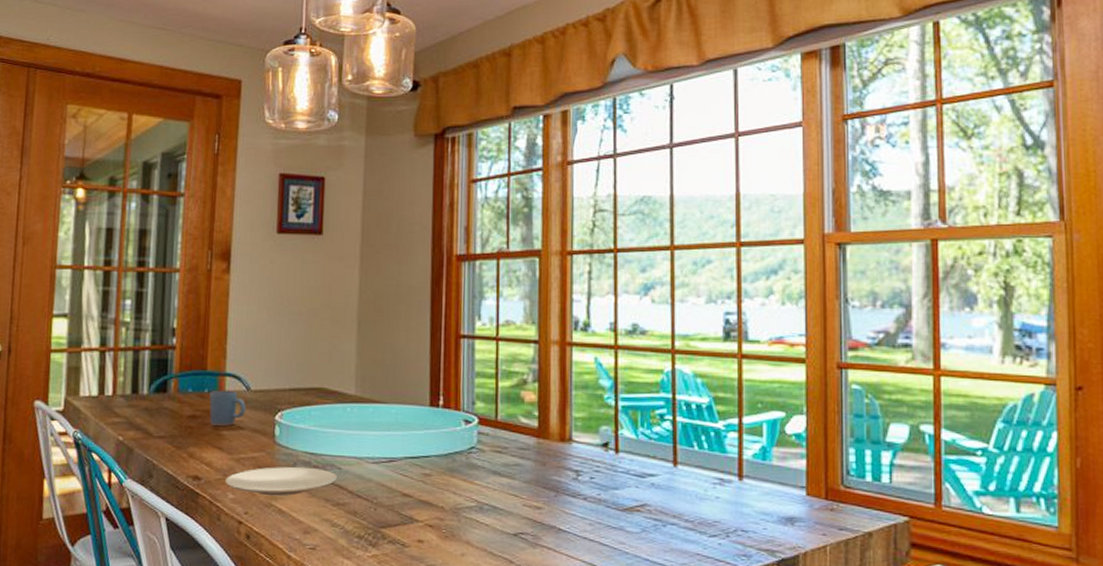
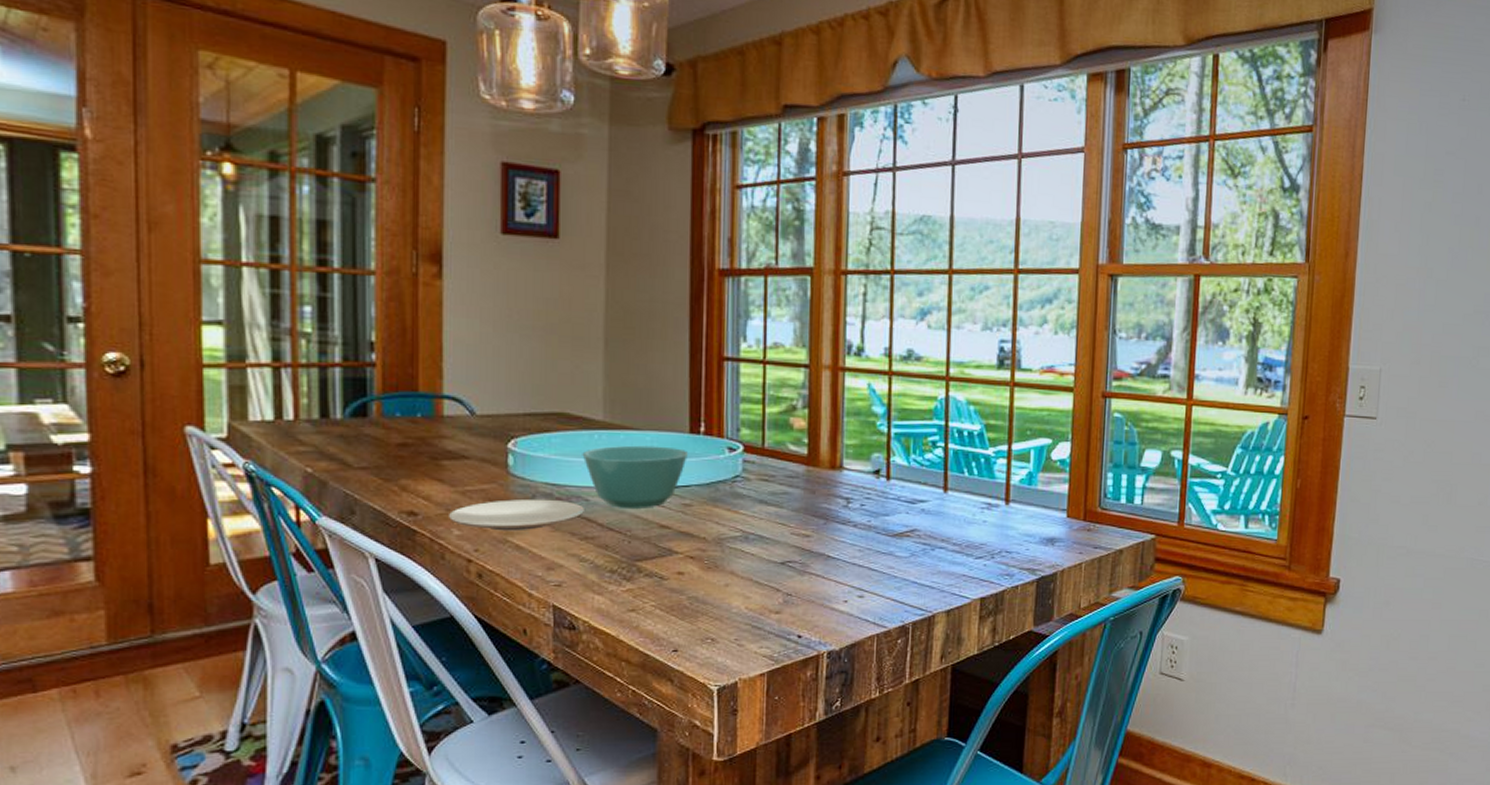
mug: present [209,390,247,427] -> none [423,414,472,456]
bowl: none [336,417,428,477] -> present [582,445,688,509]

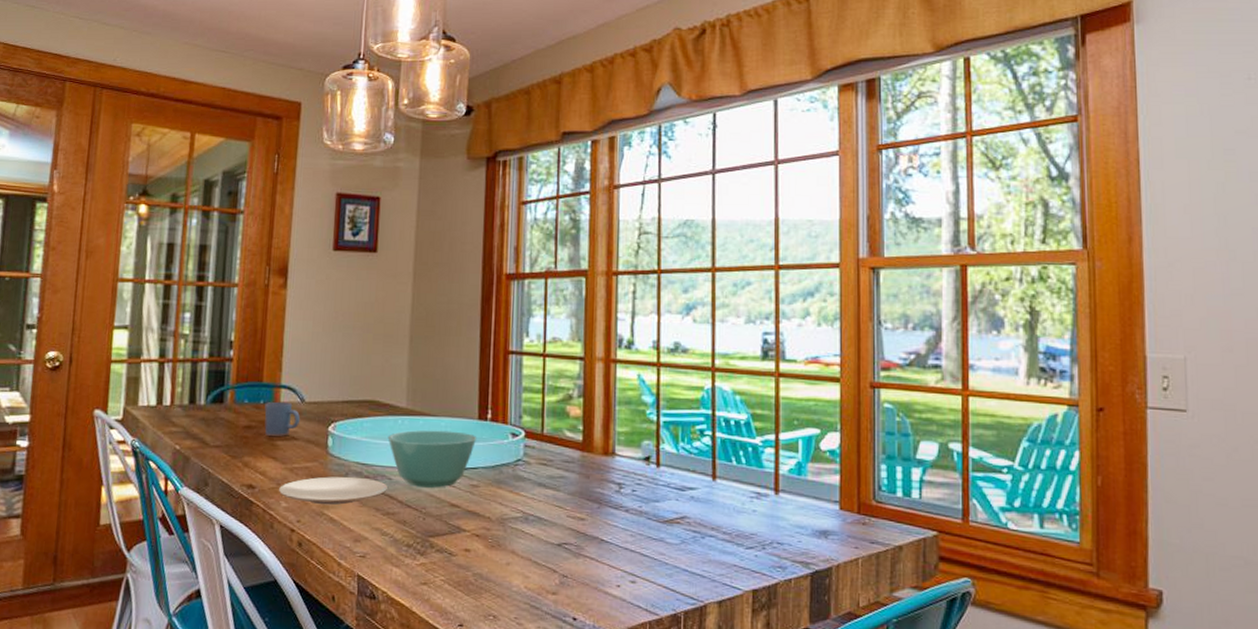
mug: none [423,414,472,456] -> present [264,401,301,437]

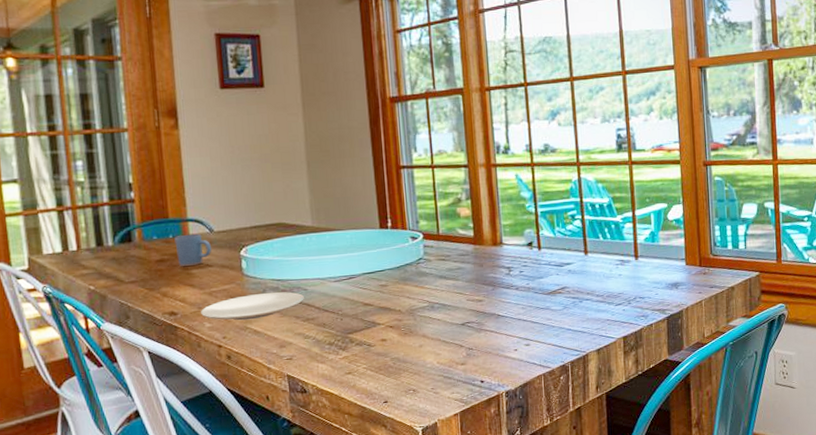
bowl: present [387,430,476,488] -> none [298,241,380,293]

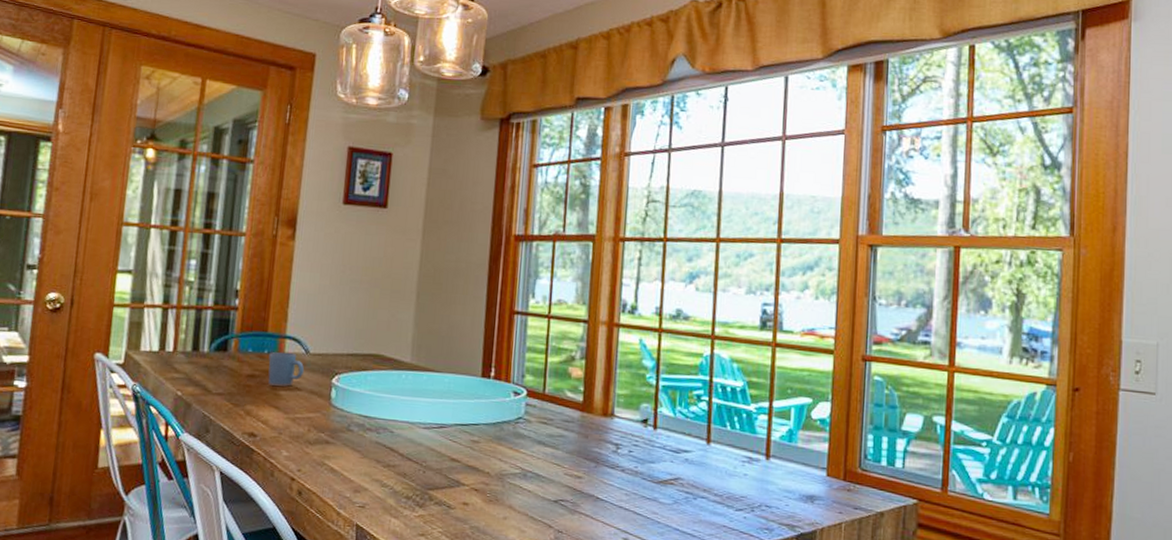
plate: present [201,292,304,321] -> none [280,427,389,456]

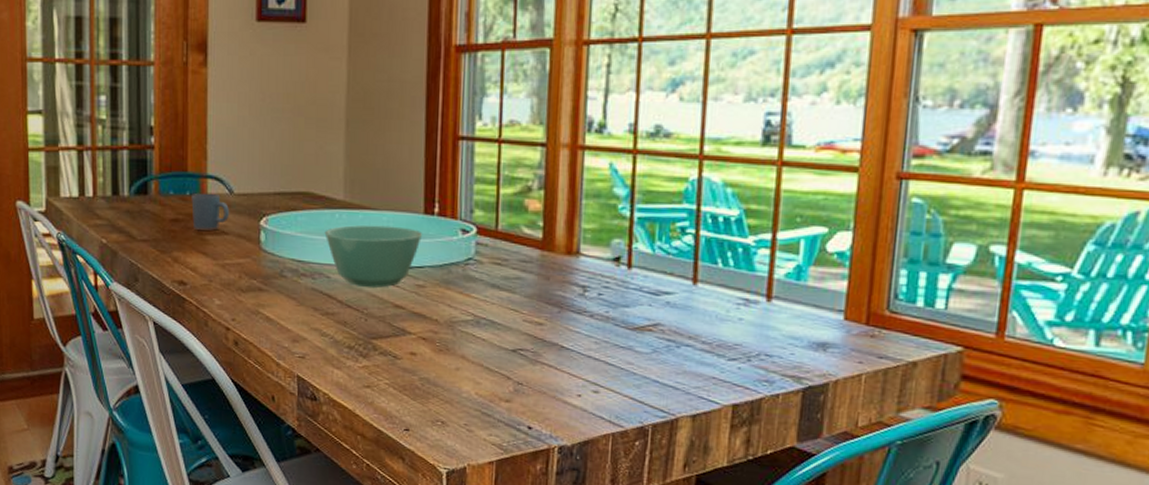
bowl: none [391,385,479,443] -> present [324,225,422,288]

